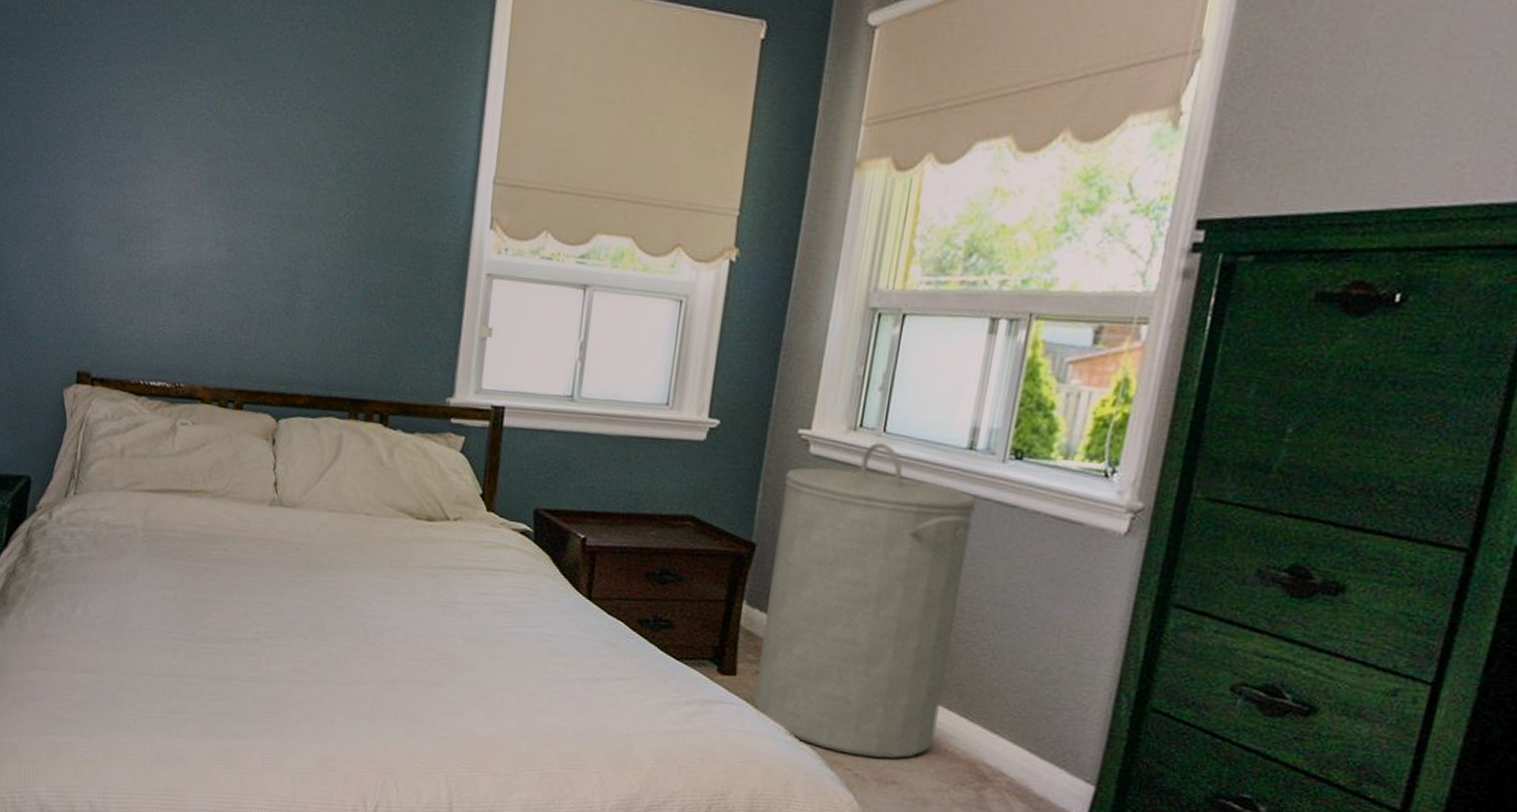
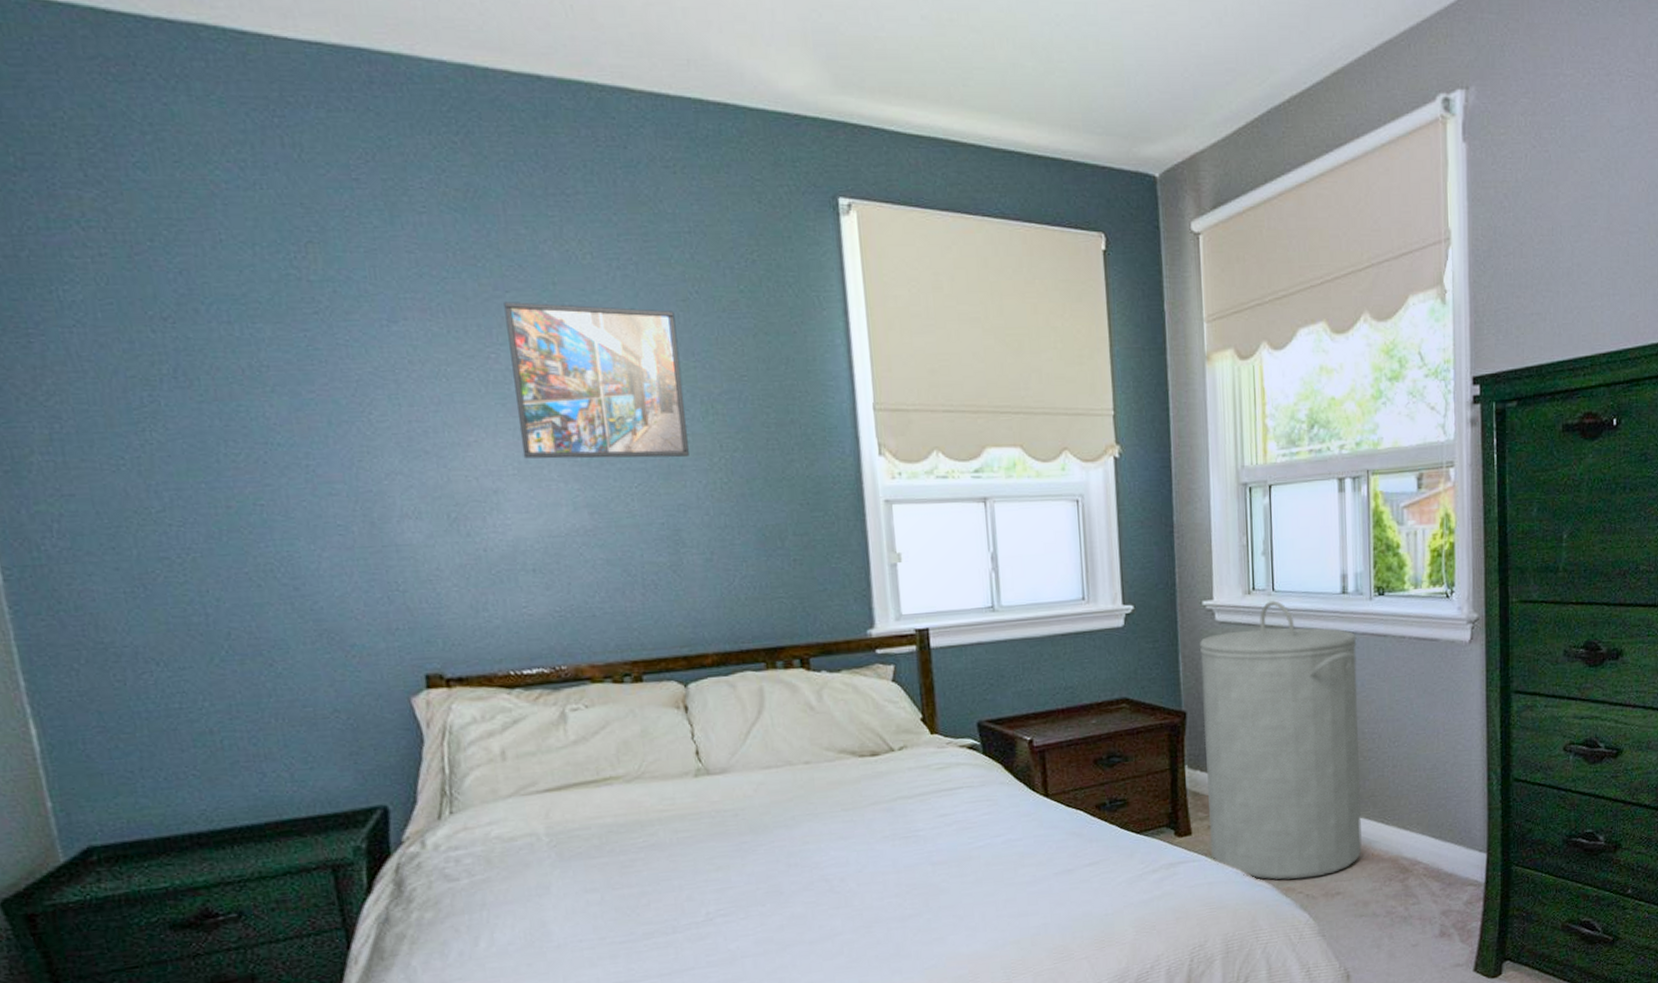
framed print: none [184,53,331,210] -> present [504,302,689,459]

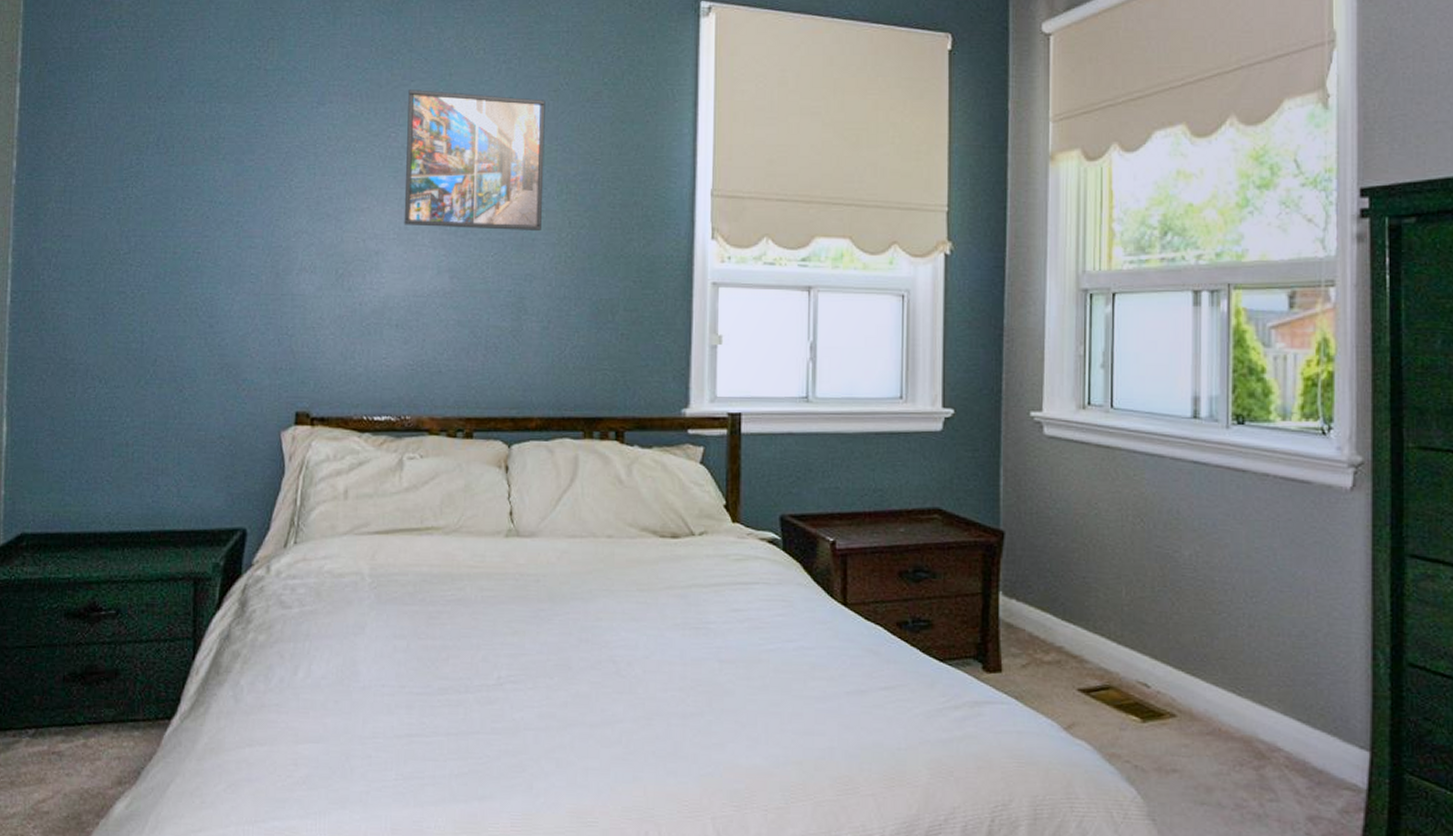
laundry hamper: present [1199,600,1362,880] -> none [1022,418,1209,746]

